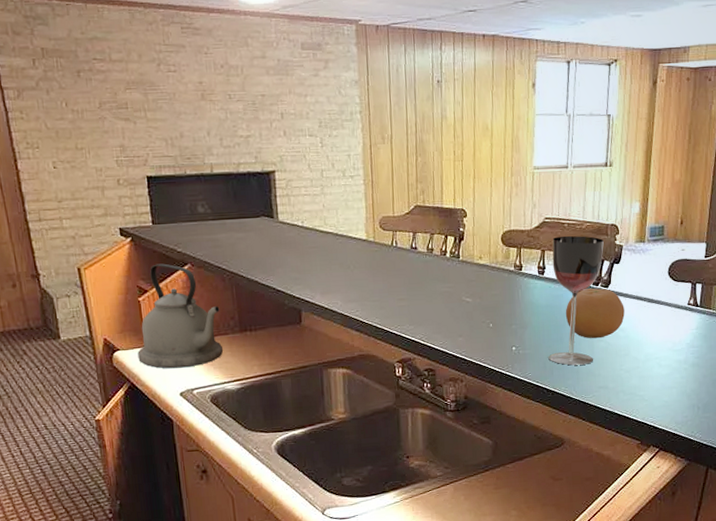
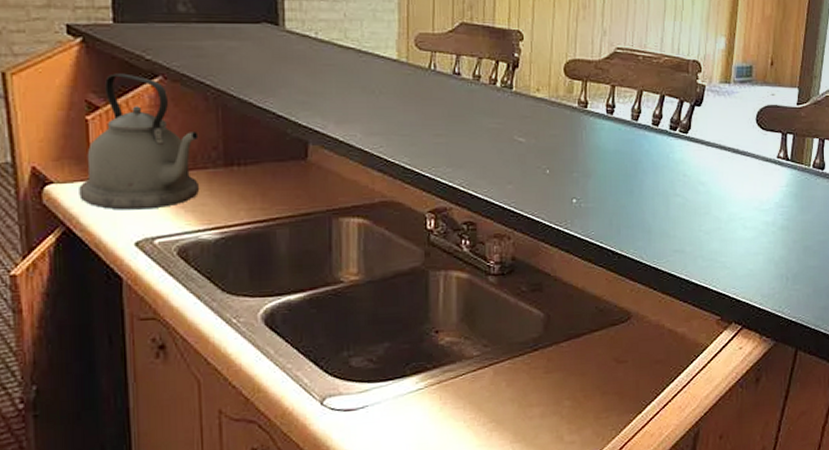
wineglass: present [548,235,604,366] -> none [615,70,684,224]
fruit: present [565,287,625,339] -> none [637,132,706,193]

